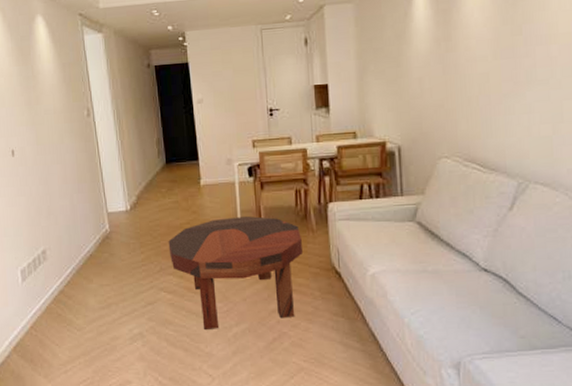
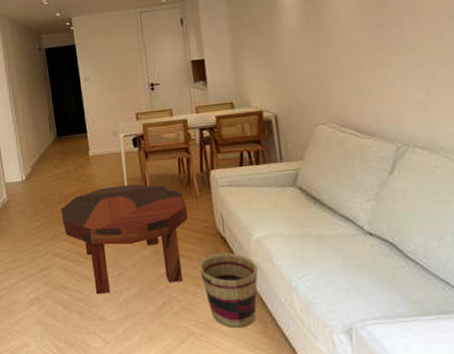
basket: none [312,288,372,363] -> present [199,252,258,328]

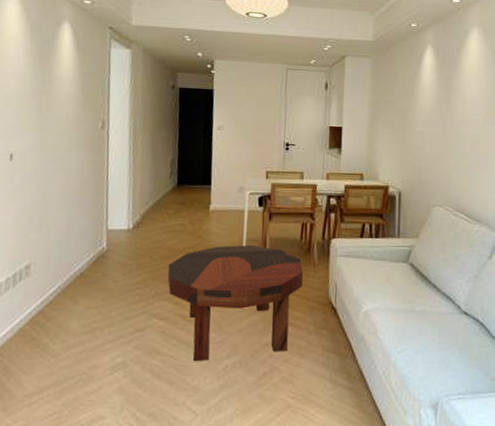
basket: present [199,252,258,328] -> none [306,323,362,401]

